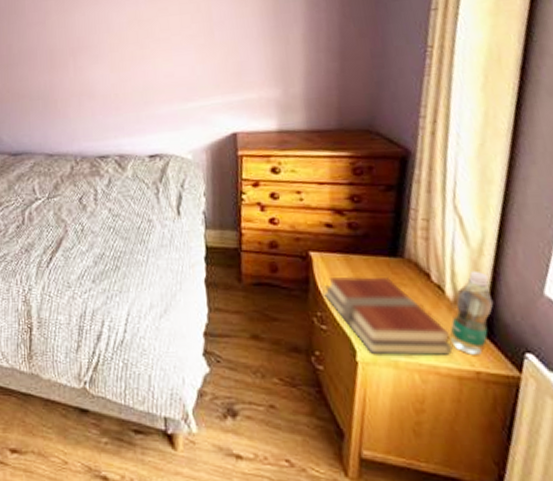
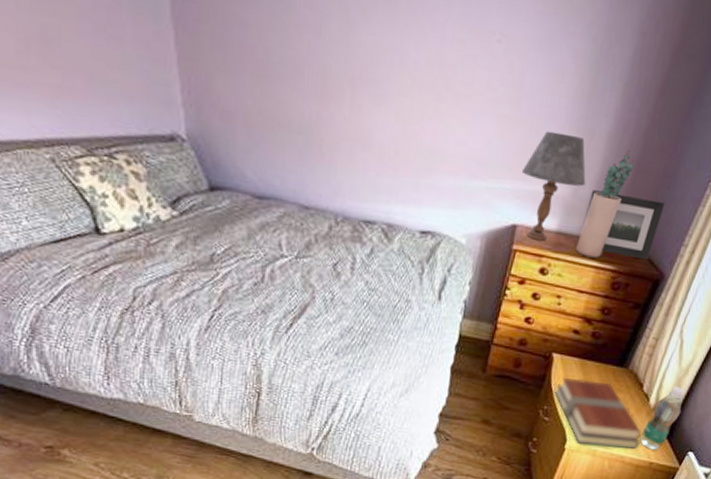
table lamp: none [228,45,294,143] -> present [521,130,586,241]
vase: none [301,44,338,149] -> present [575,150,634,259]
picture frame: none [301,81,386,141] -> present [583,190,665,260]

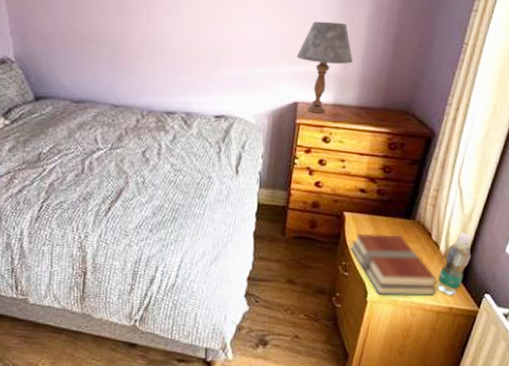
vase: present [575,150,634,259] -> none [351,29,393,124]
picture frame: present [583,190,665,260] -> none [356,65,426,121]

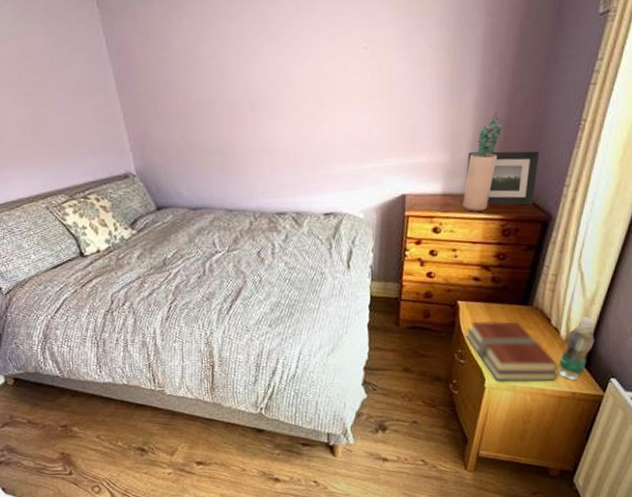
table lamp: present [296,21,353,113] -> none [402,110,461,204]
vase: none [351,29,393,124] -> present [462,112,503,212]
picture frame: none [356,65,426,121] -> present [465,151,540,205]

